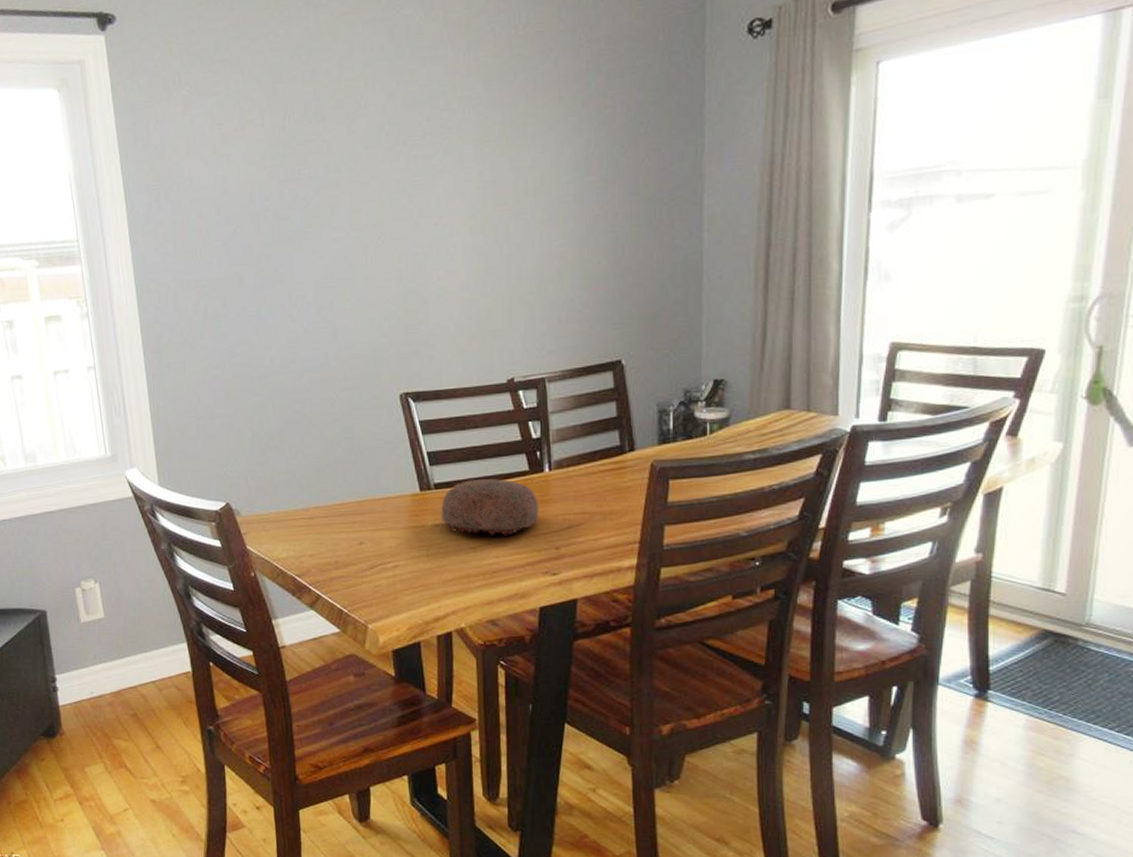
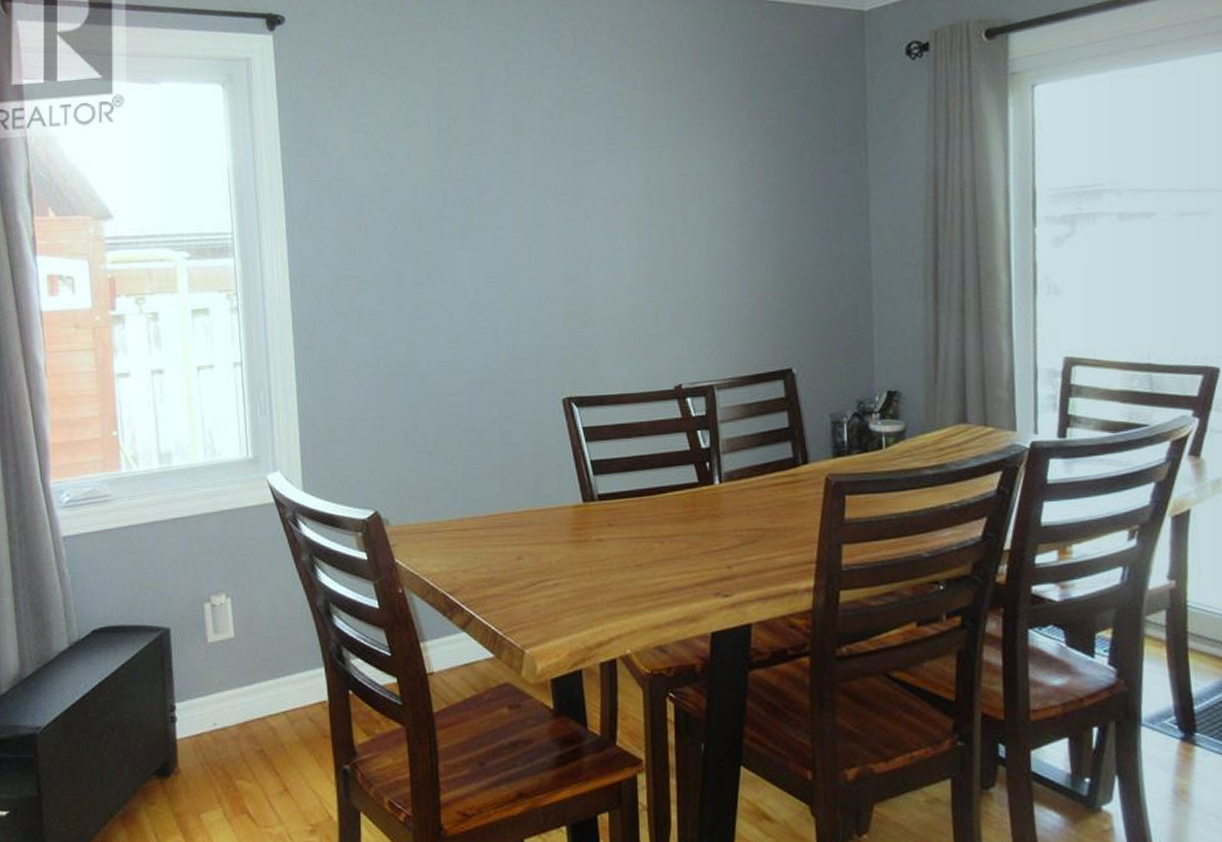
decorative bowl: present [441,479,539,536] -> none [605,491,709,553]

